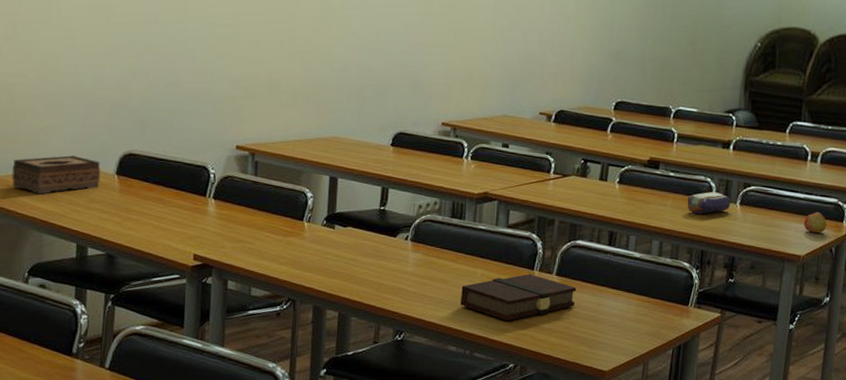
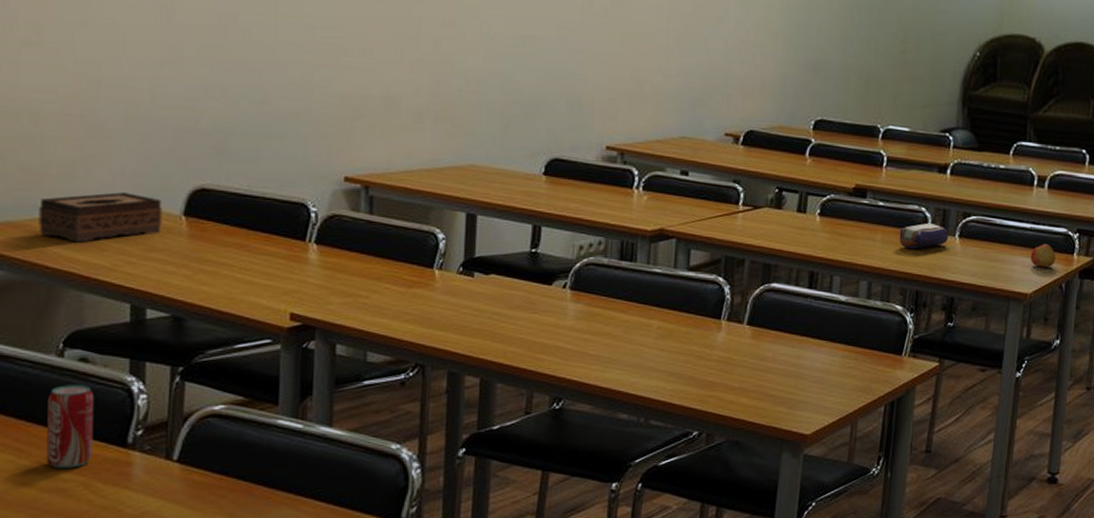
beverage can: none [14,305,50,370] -> present [46,385,95,468]
book: present [460,273,577,321] -> none [632,324,772,380]

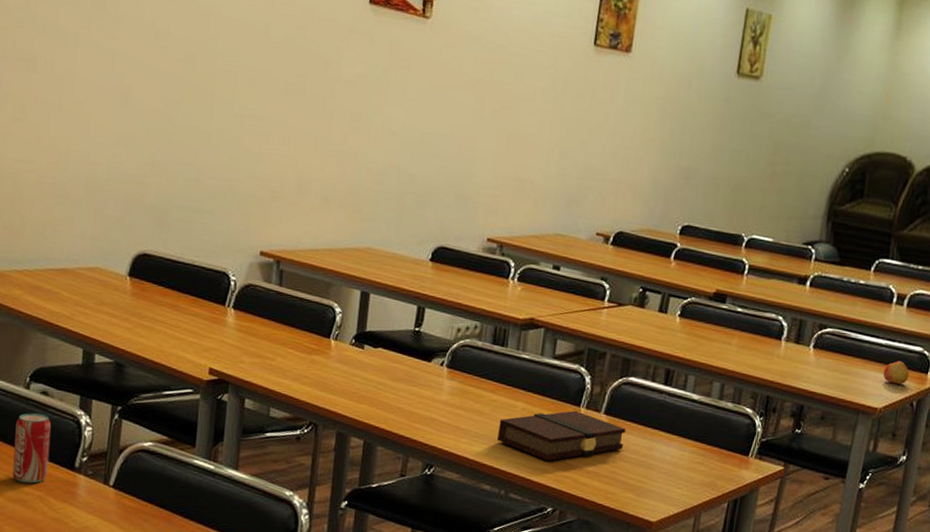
tissue box: present [38,192,163,243] -> none [15,252,112,293]
book: none [632,324,772,380] -> present [497,410,626,461]
pencil case: present [899,223,949,249] -> none [754,332,804,356]

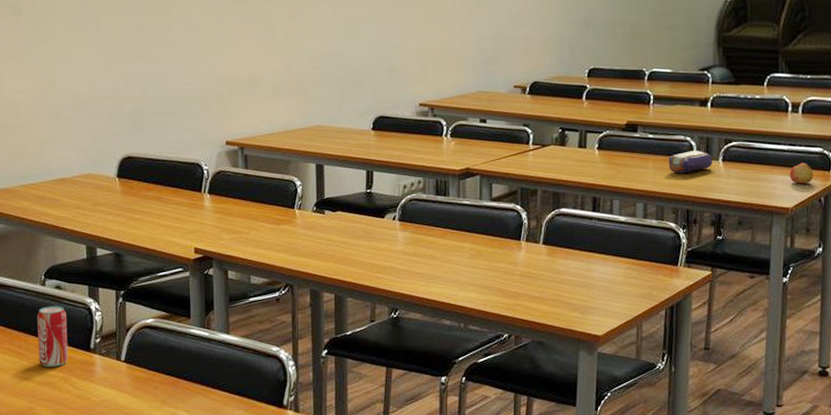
book: present [497,410,626,461] -> none [451,244,564,292]
pencil case: none [754,332,804,356] -> present [668,151,713,174]

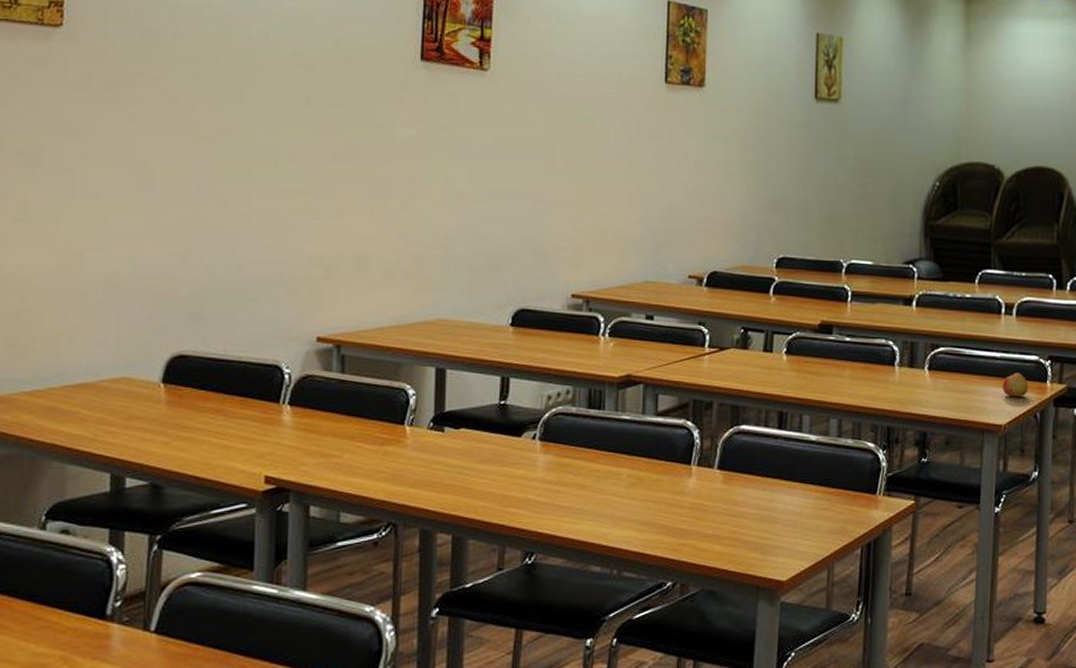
beverage can: present [37,306,69,367] -> none [27,557,75,643]
pencil case: present [668,151,713,174] -> none [867,357,918,384]

